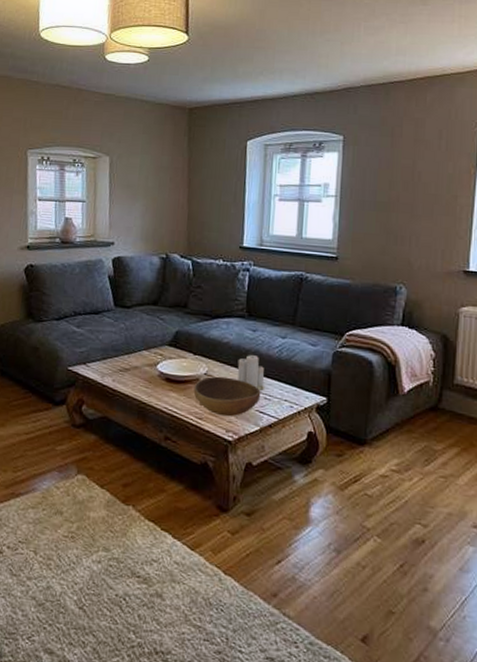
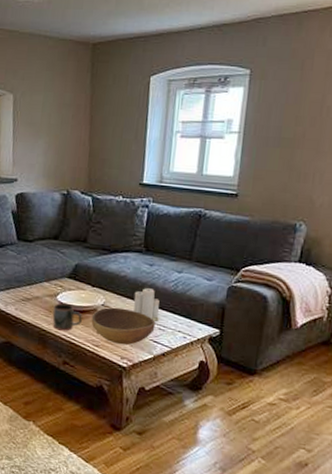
mug: none [152,373,184,403] -> present [52,303,82,331]

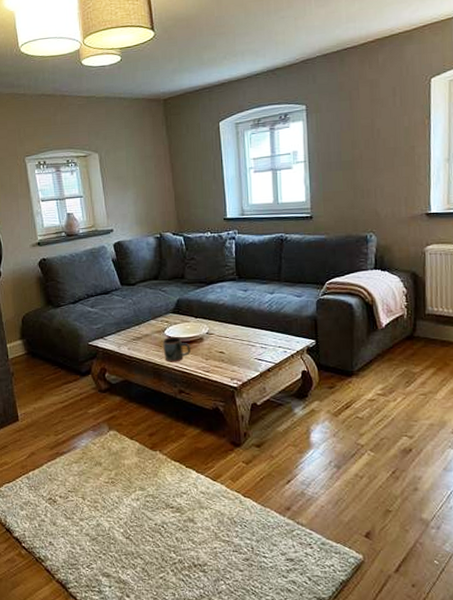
bowl: present [91,307,156,345] -> none [199,333,258,367]
candle: present [133,287,159,322] -> none [234,311,260,341]

